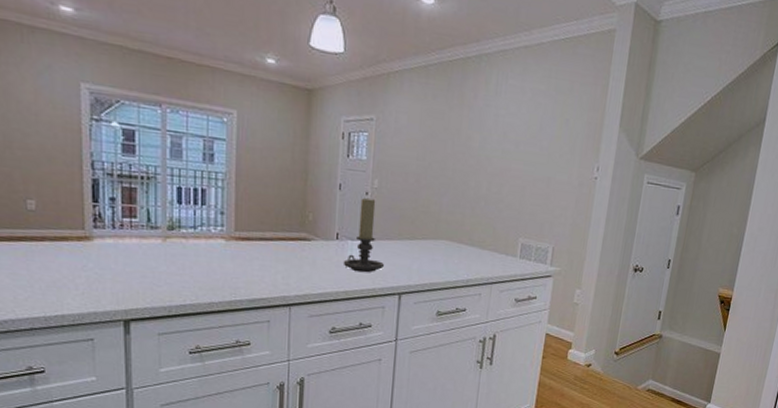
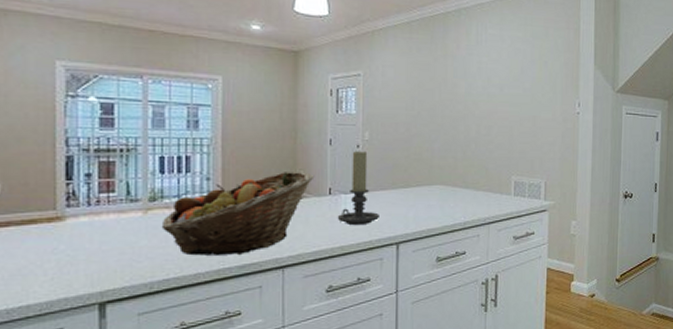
fruit basket: none [178,212,323,289] -> present [161,172,315,256]

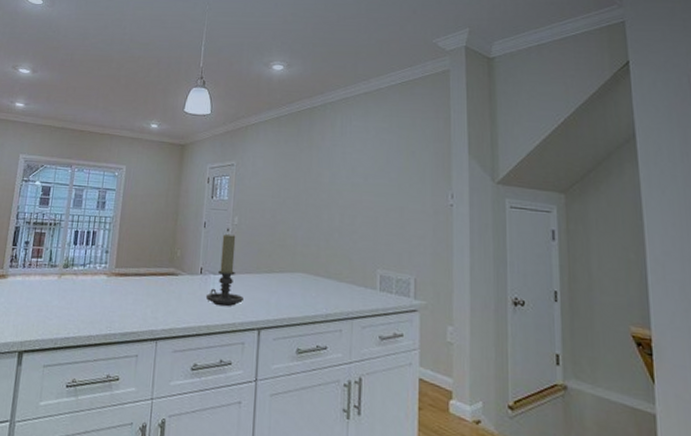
fruit basket: present [161,172,315,256] -> none [69,250,190,323]

